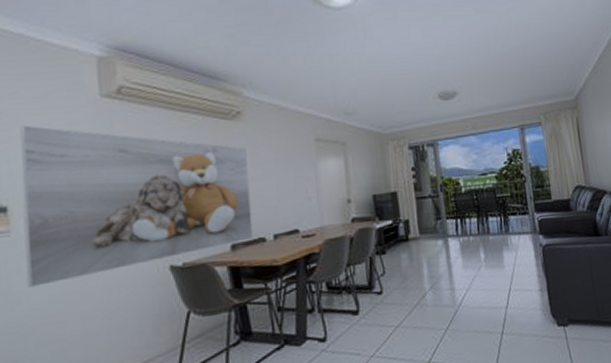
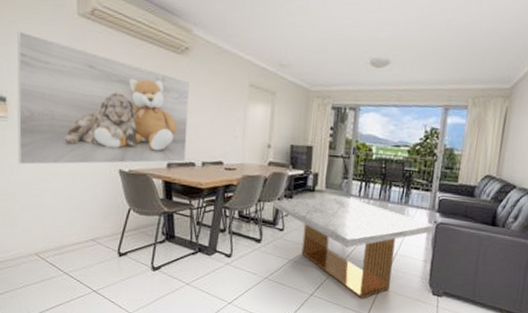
coffee table: none [363,238,542,352] -> present [272,196,435,299]

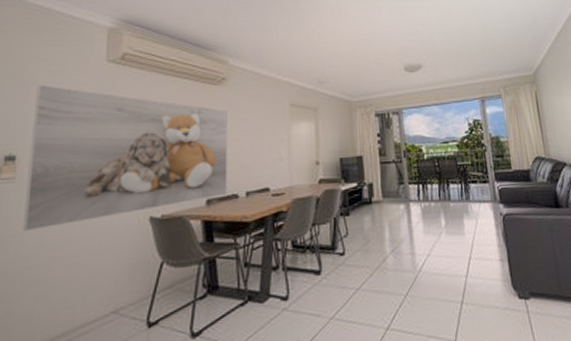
coffee table: present [272,196,435,299] -> none [328,203,502,322]

